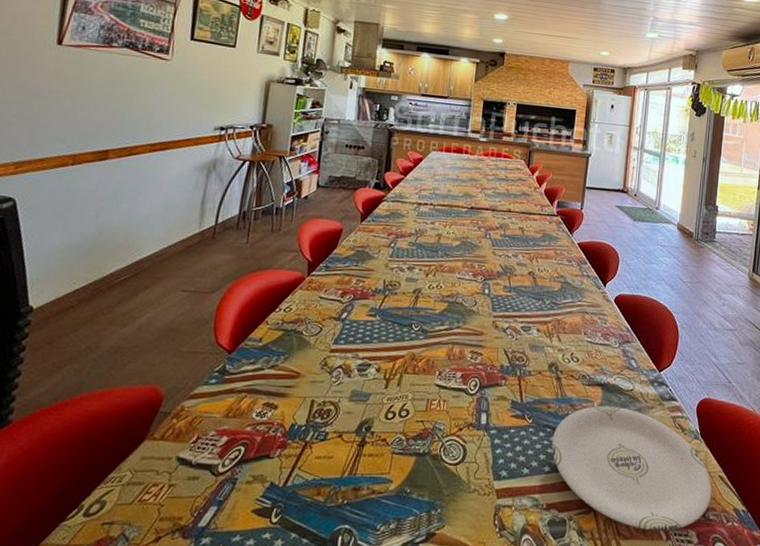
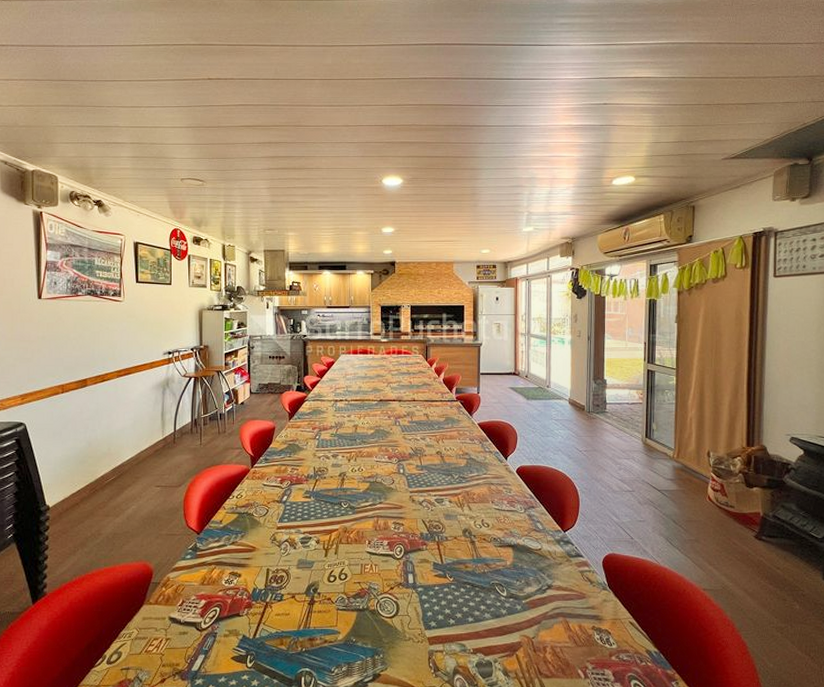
plate: present [551,405,712,531] -> none [473,563,624,671]

